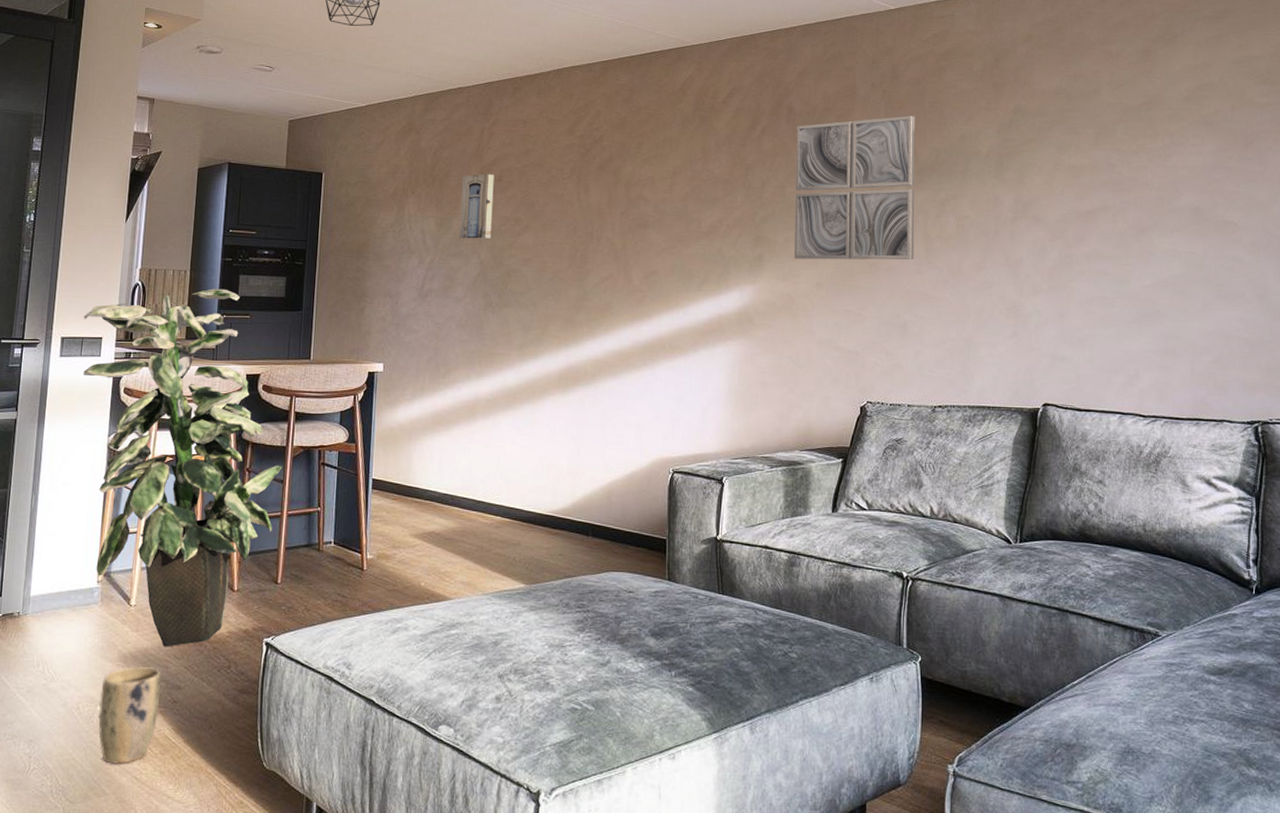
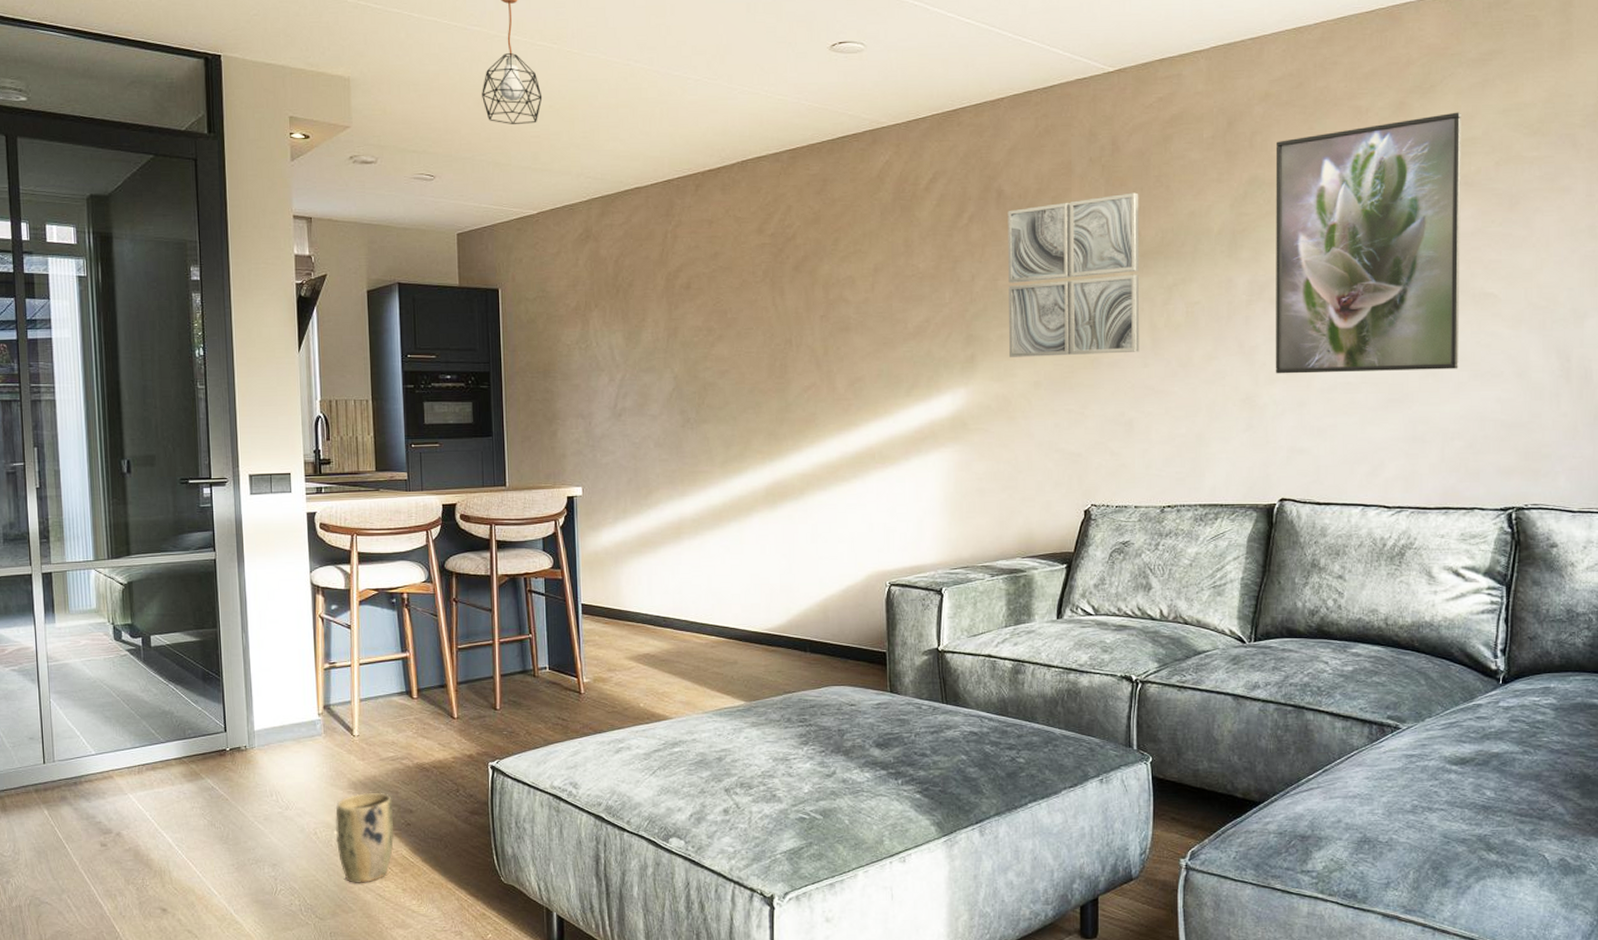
indoor plant: present [83,288,283,647] -> none [269,417,489,774]
wall art: present [459,174,494,239] -> none [647,281,684,353]
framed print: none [1037,60,1205,289] -> present [1275,112,1461,374]

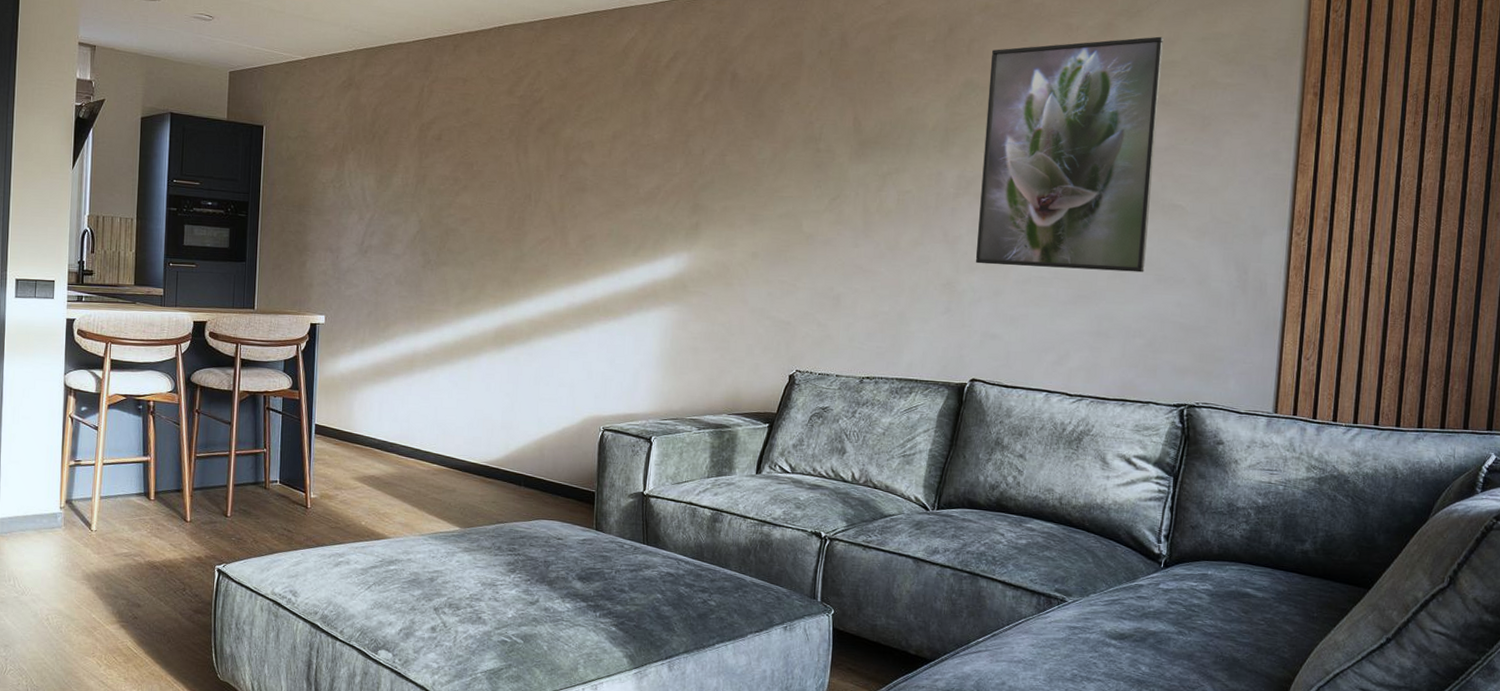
plant pot: present [335,792,394,883] -> none [67,584,123,670]
wall art: present [1008,192,1140,357] -> none [731,85,862,233]

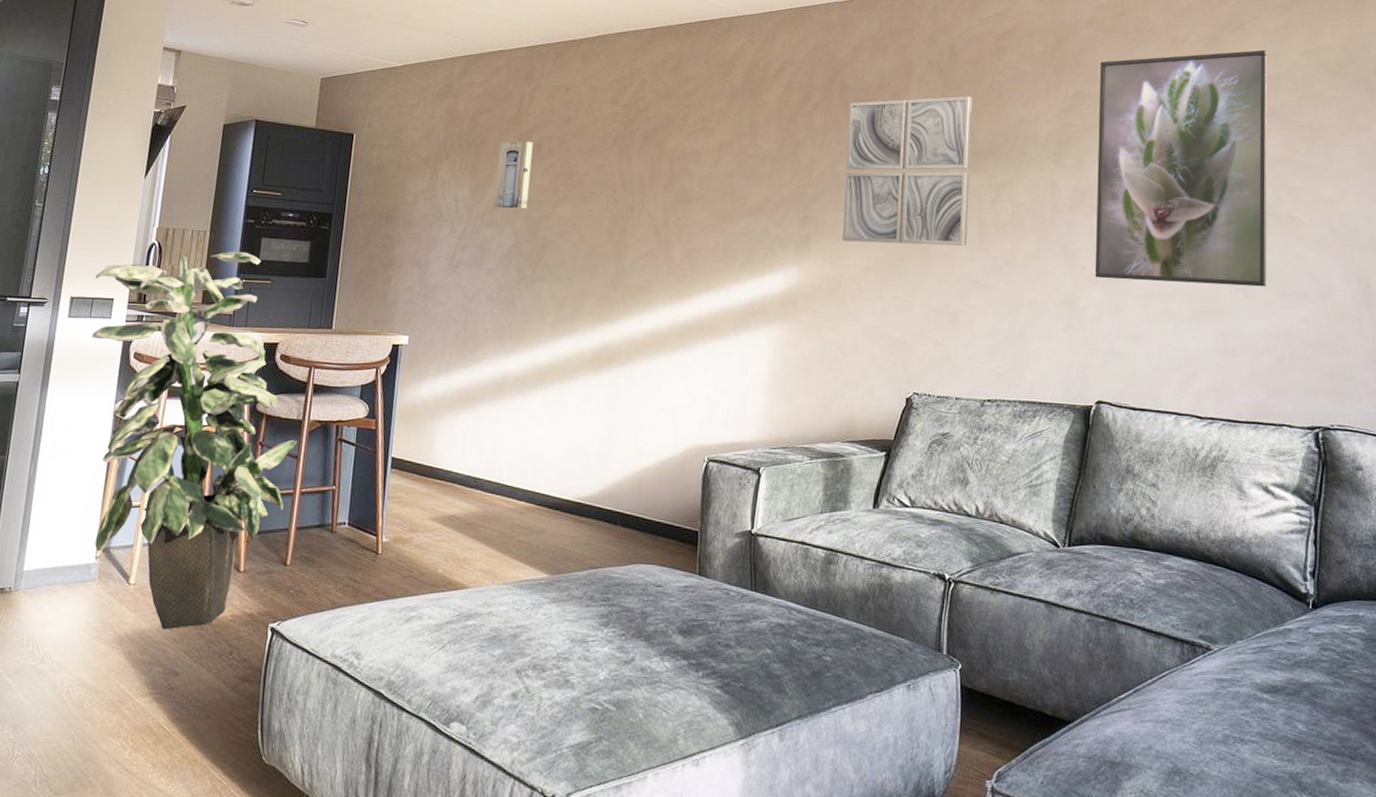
indoor plant: none [36,237,230,569] -> present [92,251,298,630]
wall art: none [398,132,434,198] -> present [493,141,533,209]
wall art: none [731,85,862,233] -> present [843,96,973,246]

